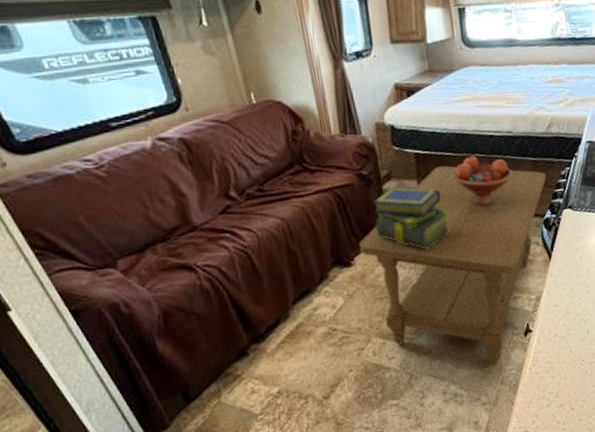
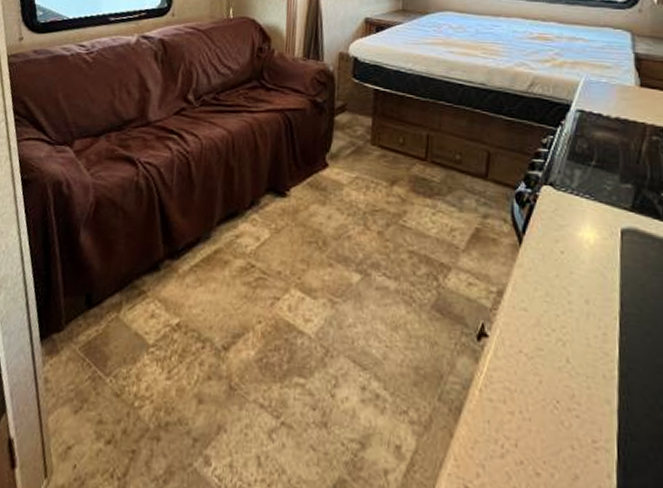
coffee table: present [358,166,547,365] -> none [298,107,523,370]
stack of books: present [373,187,450,249] -> none [320,121,403,197]
fruit bowl: present [453,156,513,206] -> none [413,102,482,161]

